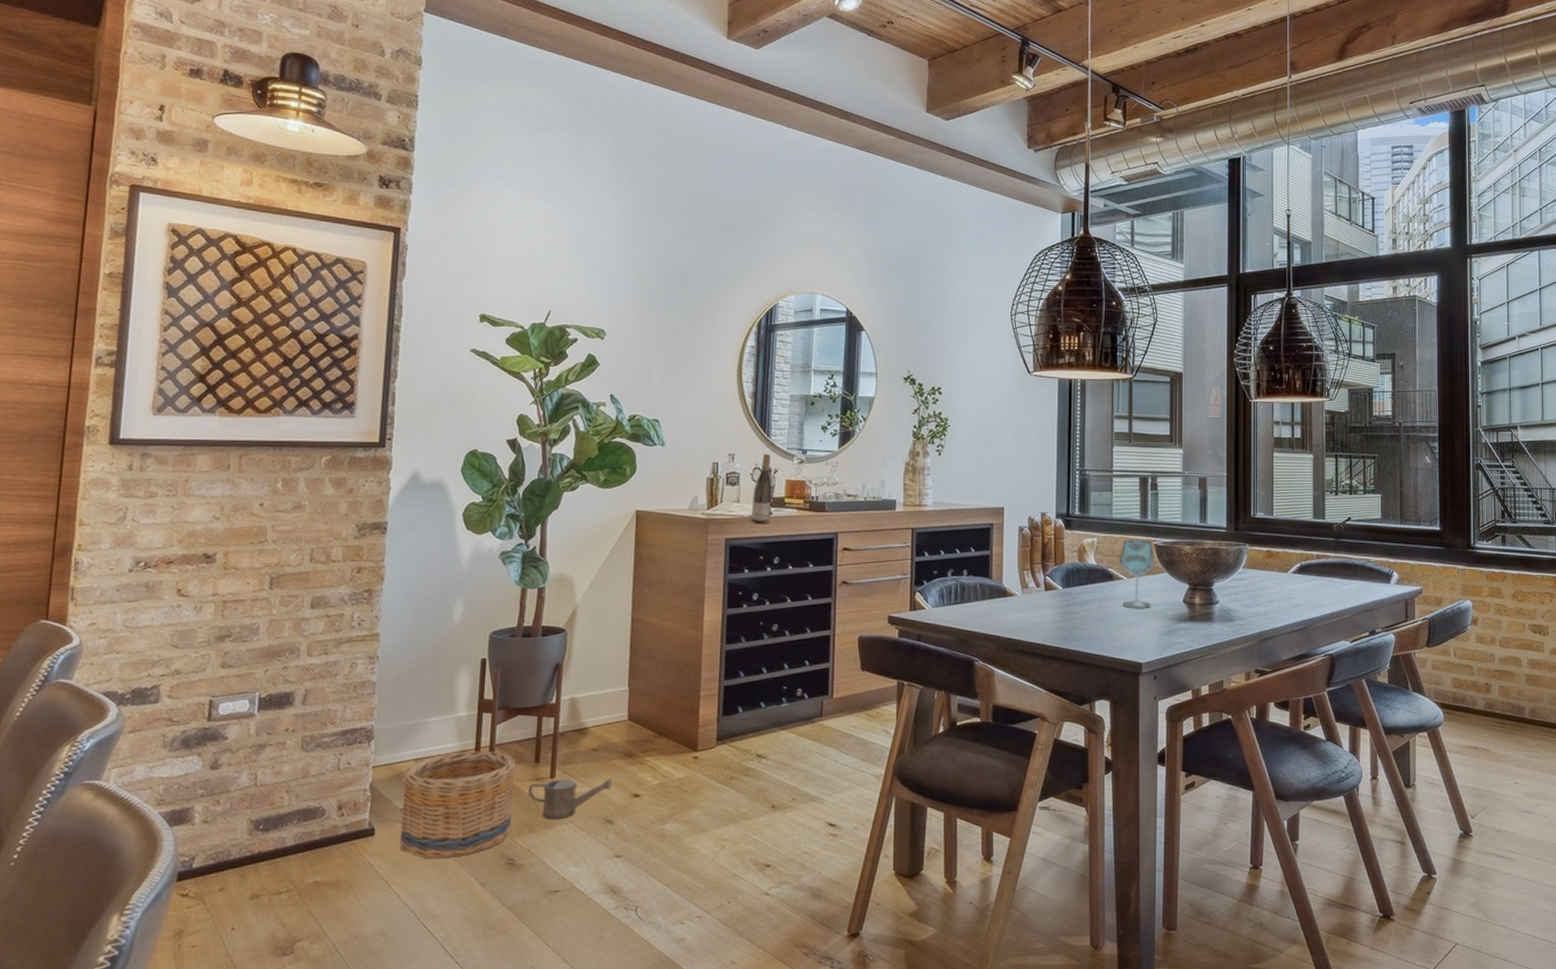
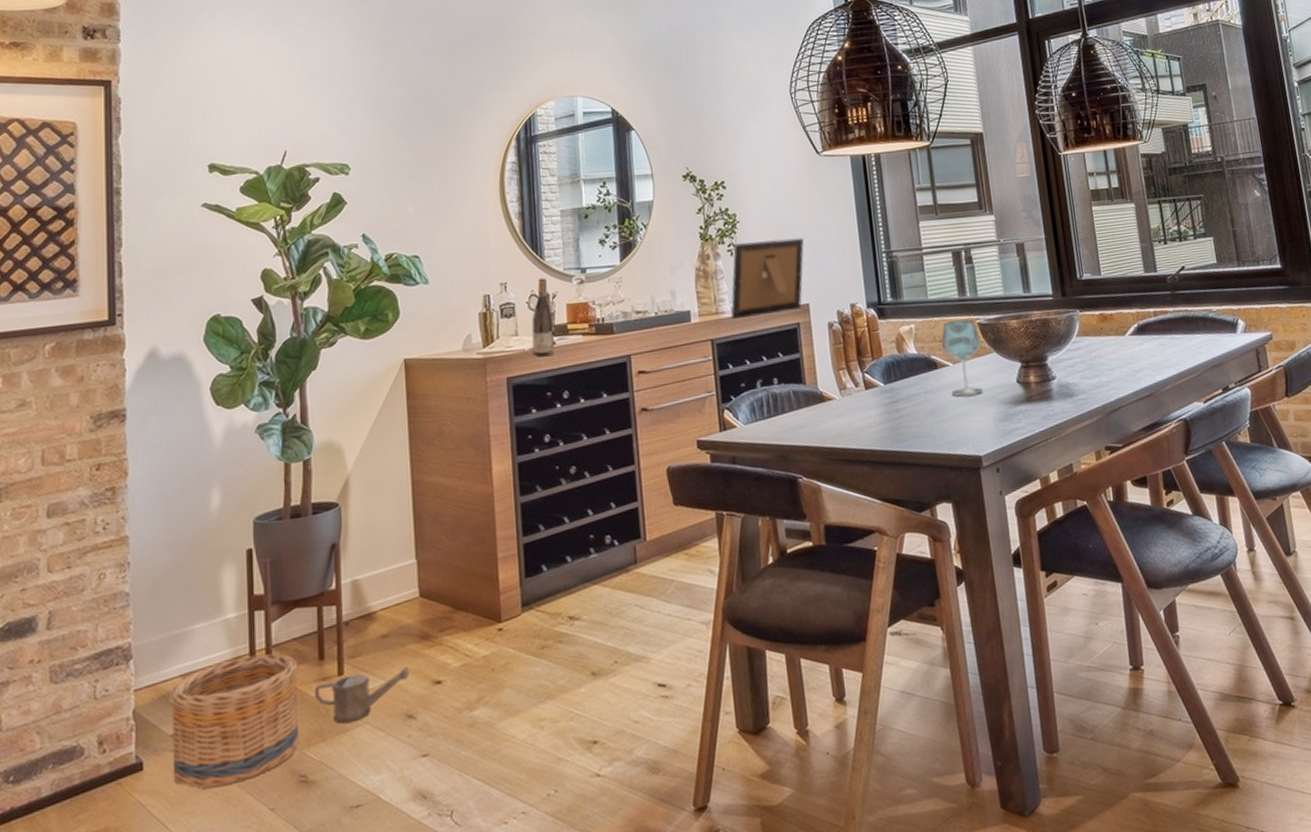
picture frame: none [932,445,1006,514] -> present [731,237,804,320]

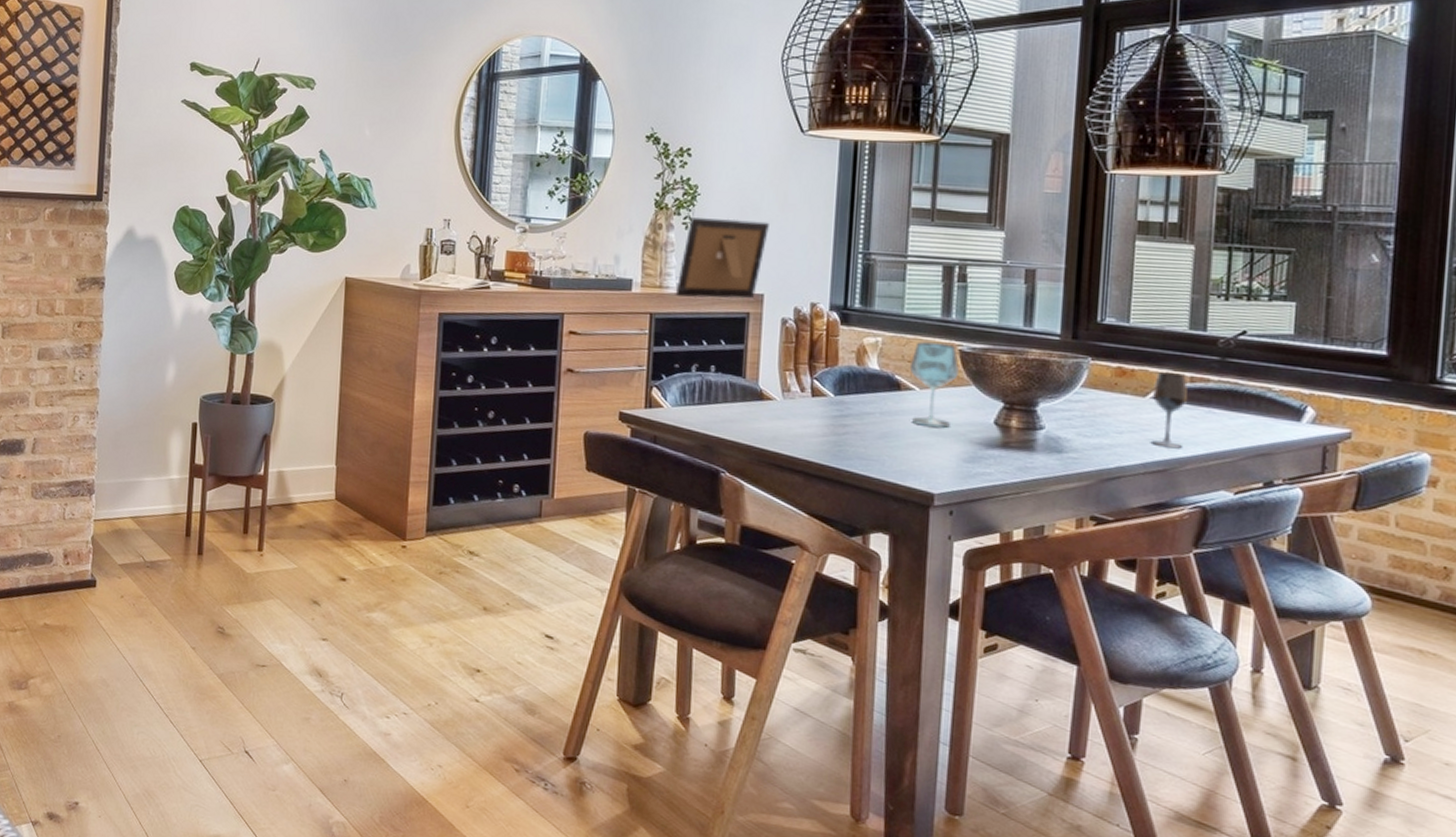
basket: present [169,653,299,789] -> none [119,514,226,618]
watering can: present [314,666,409,724] -> none [236,553,319,594]
wine bottle: present [531,277,555,357] -> none [466,220,492,300]
wine glass: none [1129,310,1159,376] -> present [1150,371,1189,450]

